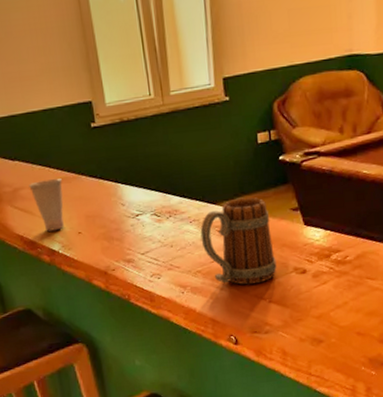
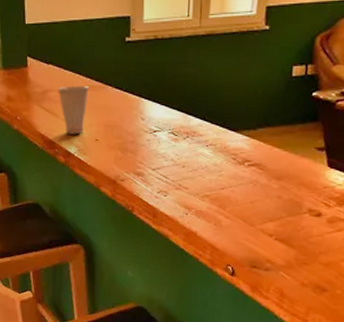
beer mug: present [200,197,277,285] -> none [214,129,292,219]

